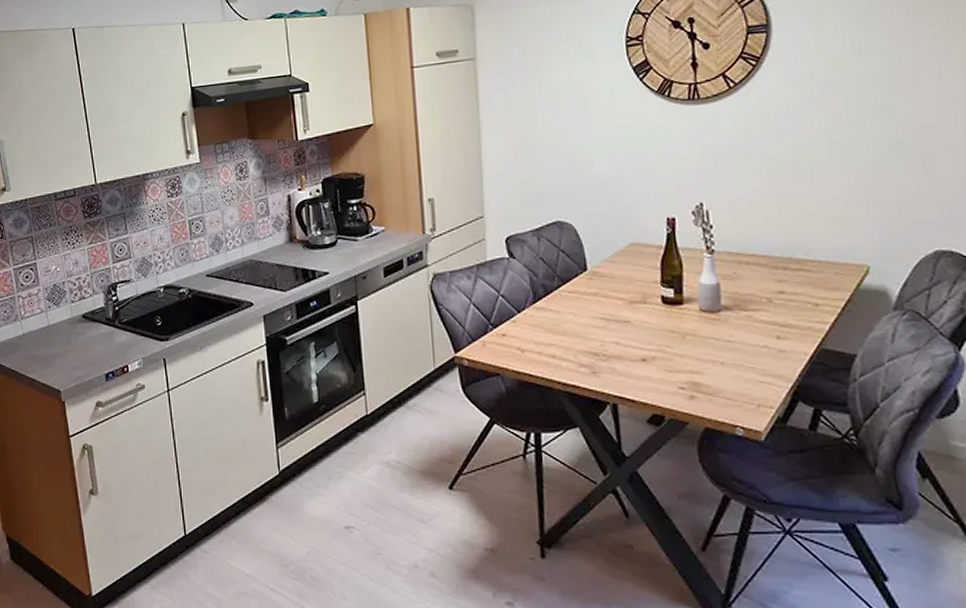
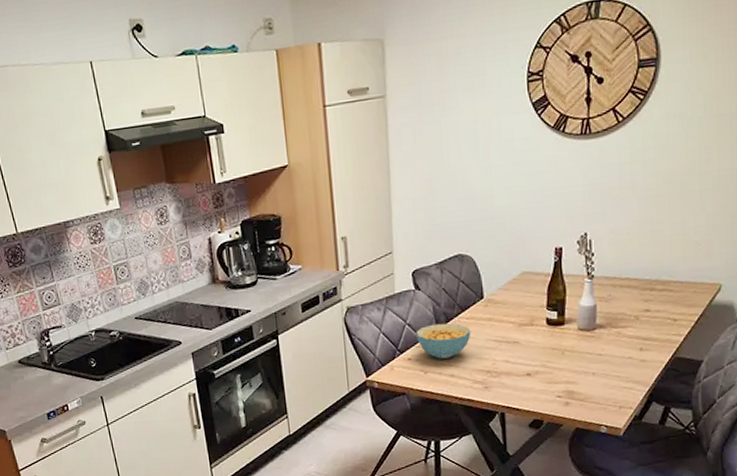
cereal bowl: none [511,296,574,337] -> present [416,323,471,359]

